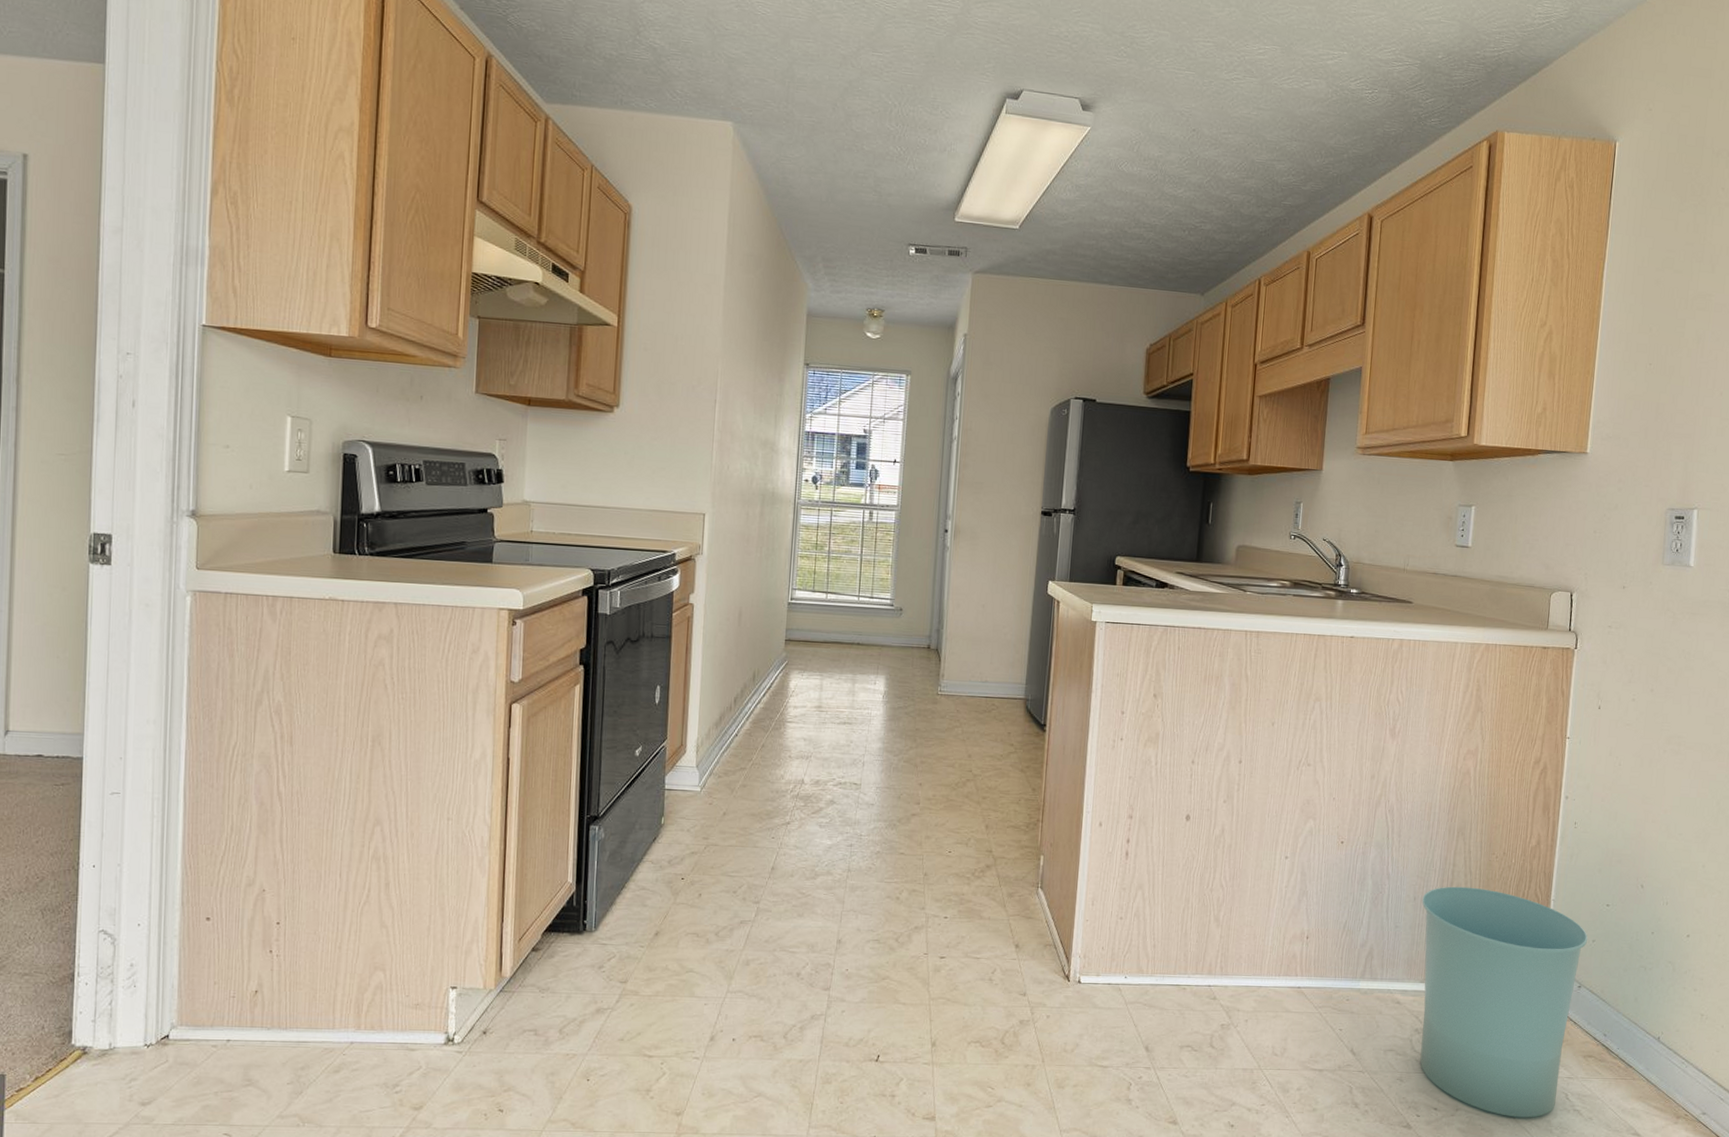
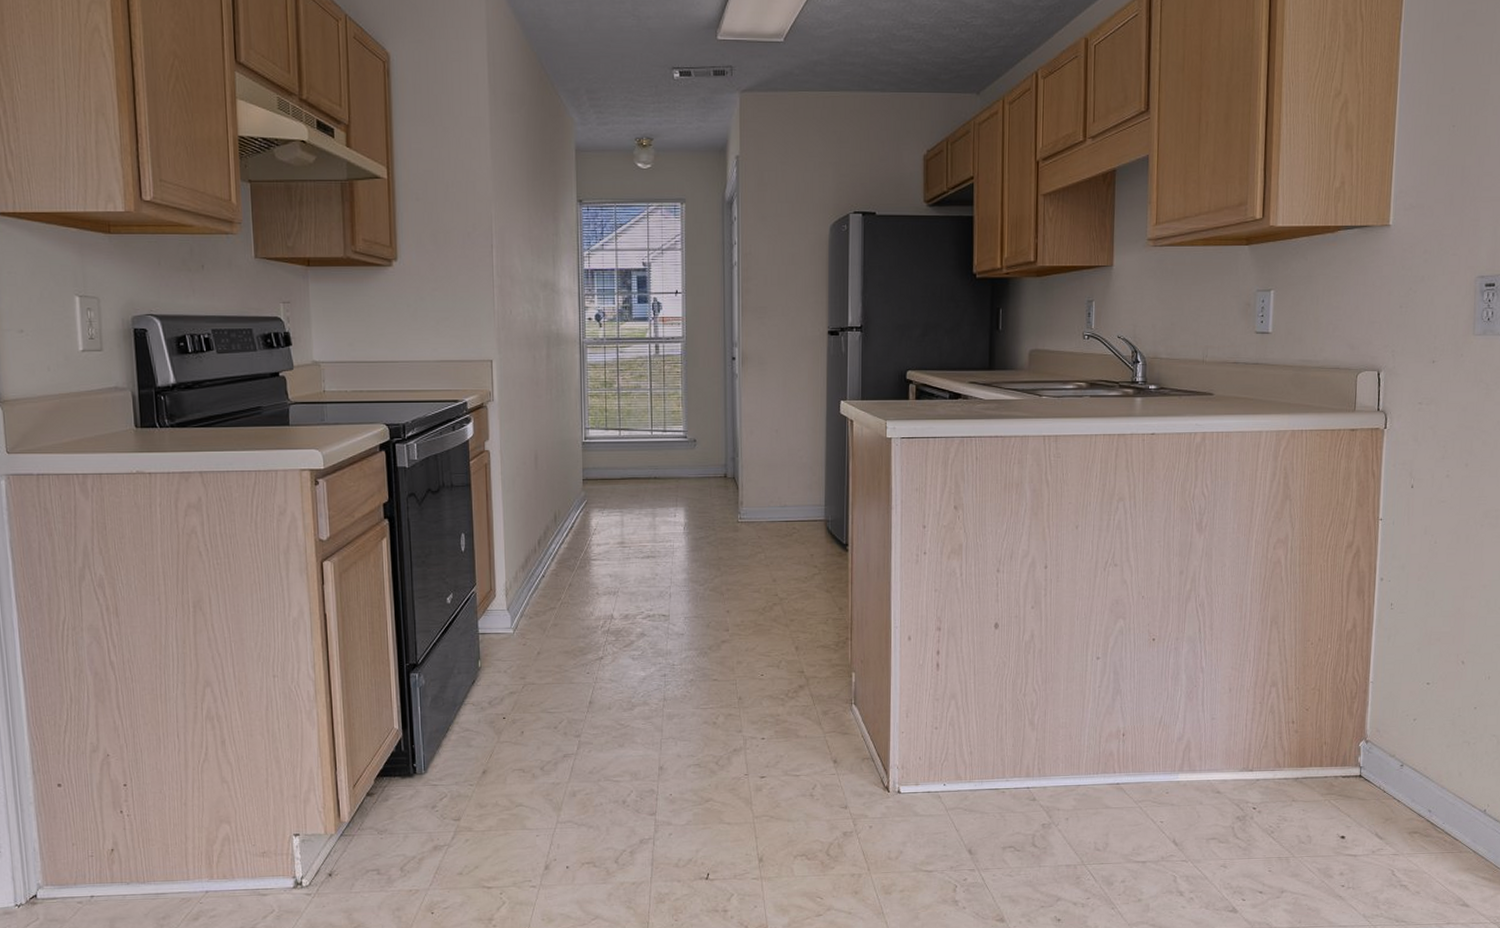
waste bin: present [1420,886,1588,1118] -> none [1237,675,1408,896]

